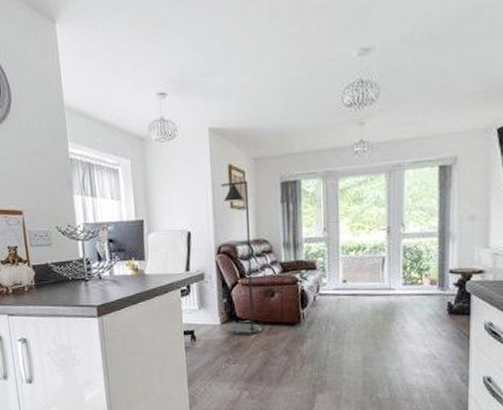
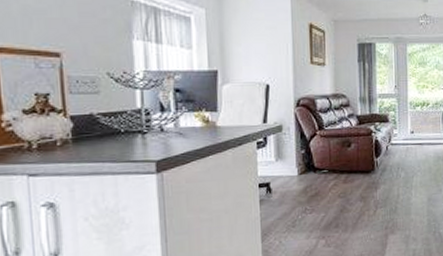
floor lamp: present [220,180,261,335] -> none [301,39,338,185]

